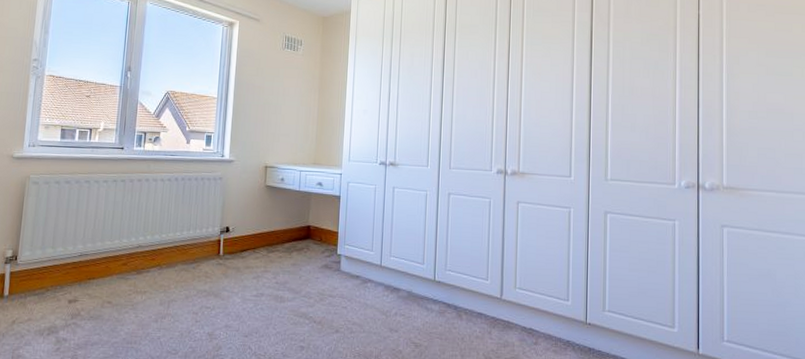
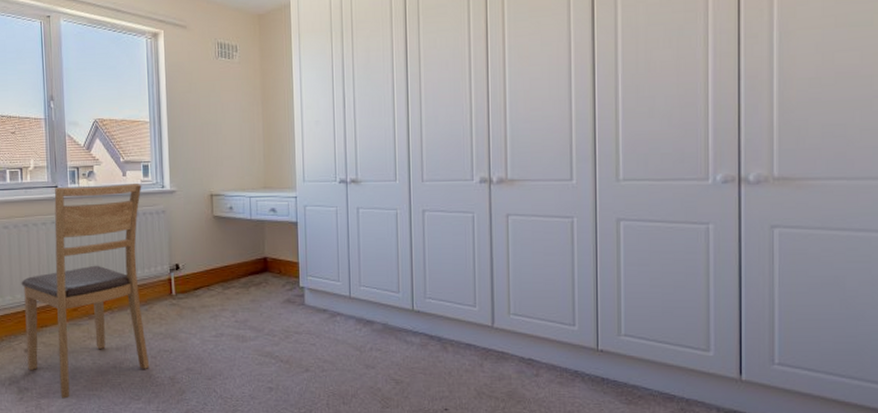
chair: none [69,149,203,351] -> present [21,184,150,399]

